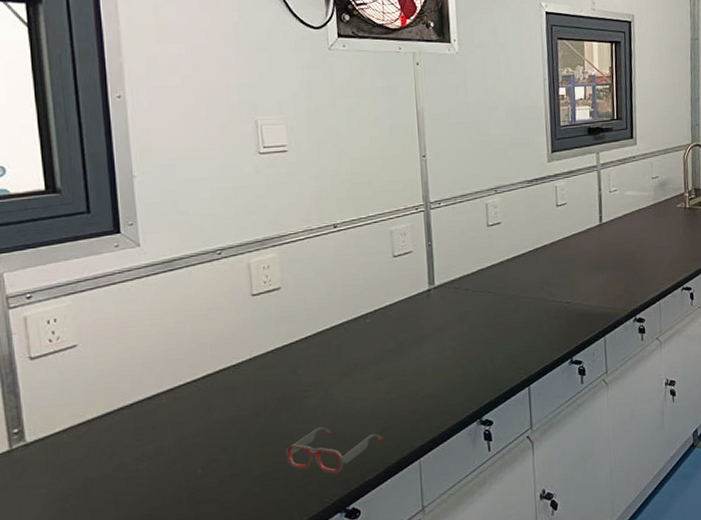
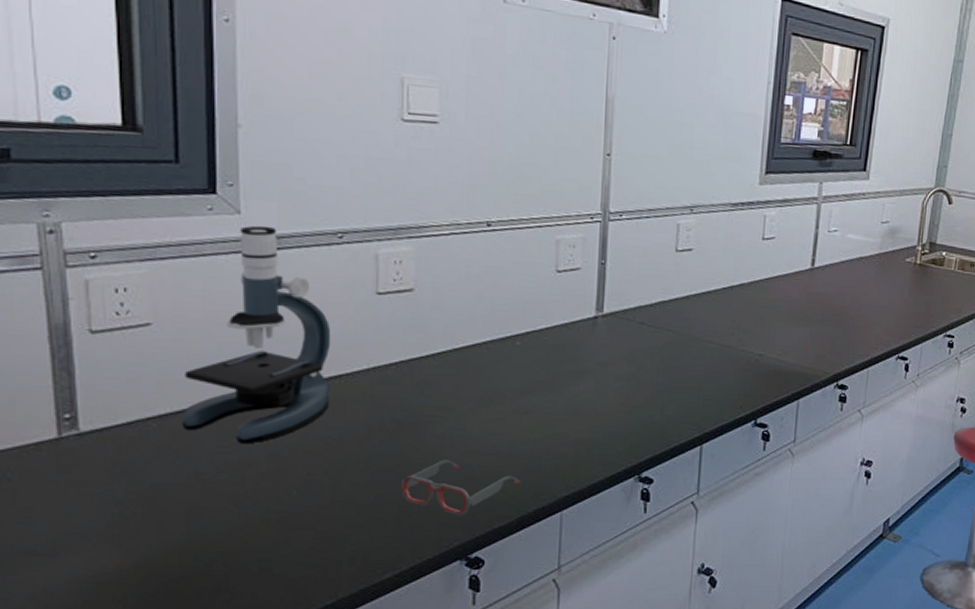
microscope: none [106,253,222,436] -> present [183,225,331,444]

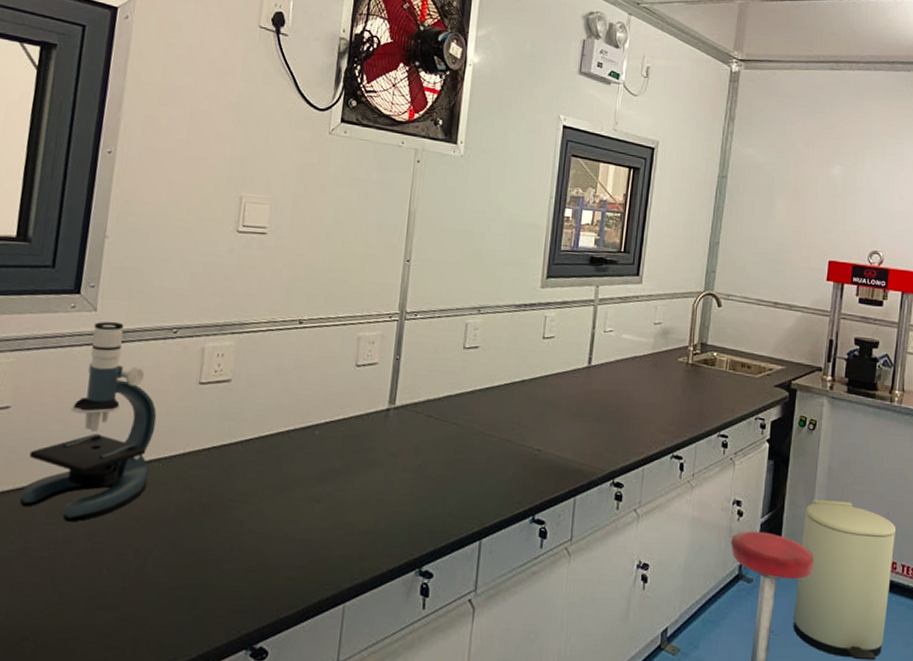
spectacles: present [400,460,521,516] -> none [199,545,309,603]

